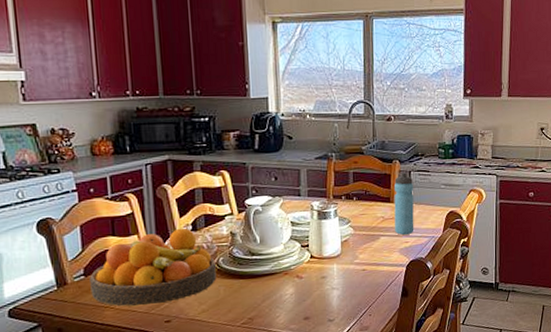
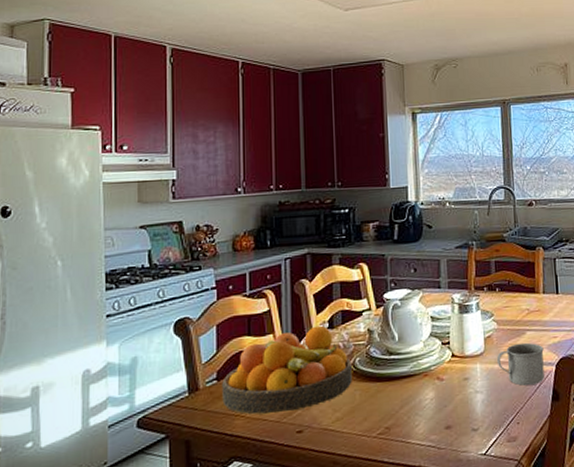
mug: none [353,246,396,284] -> present [497,342,545,386]
water bottle: present [394,172,414,235] -> none [539,260,563,329]

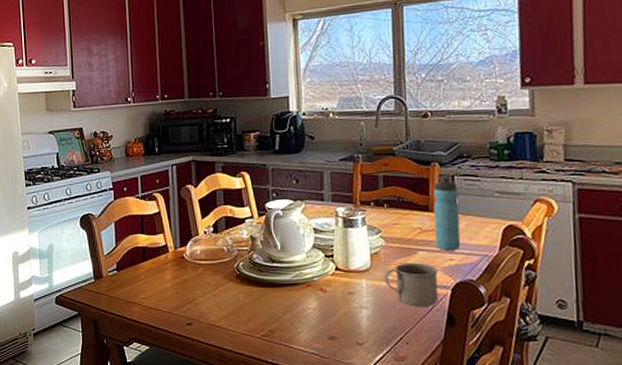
fruit bowl: present [222,325,352,415] -> none [121,229,236,305]
water bottle: none [539,260,563,329] -> present [433,177,461,250]

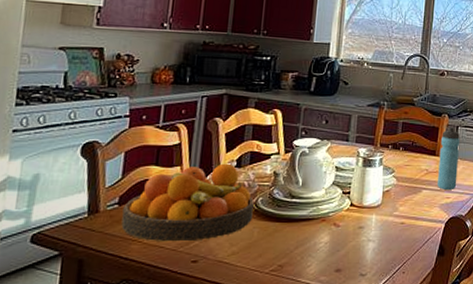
fruit bowl: none [121,229,236,305] -> present [121,163,254,242]
mug: present [385,262,438,306] -> none [392,200,436,239]

